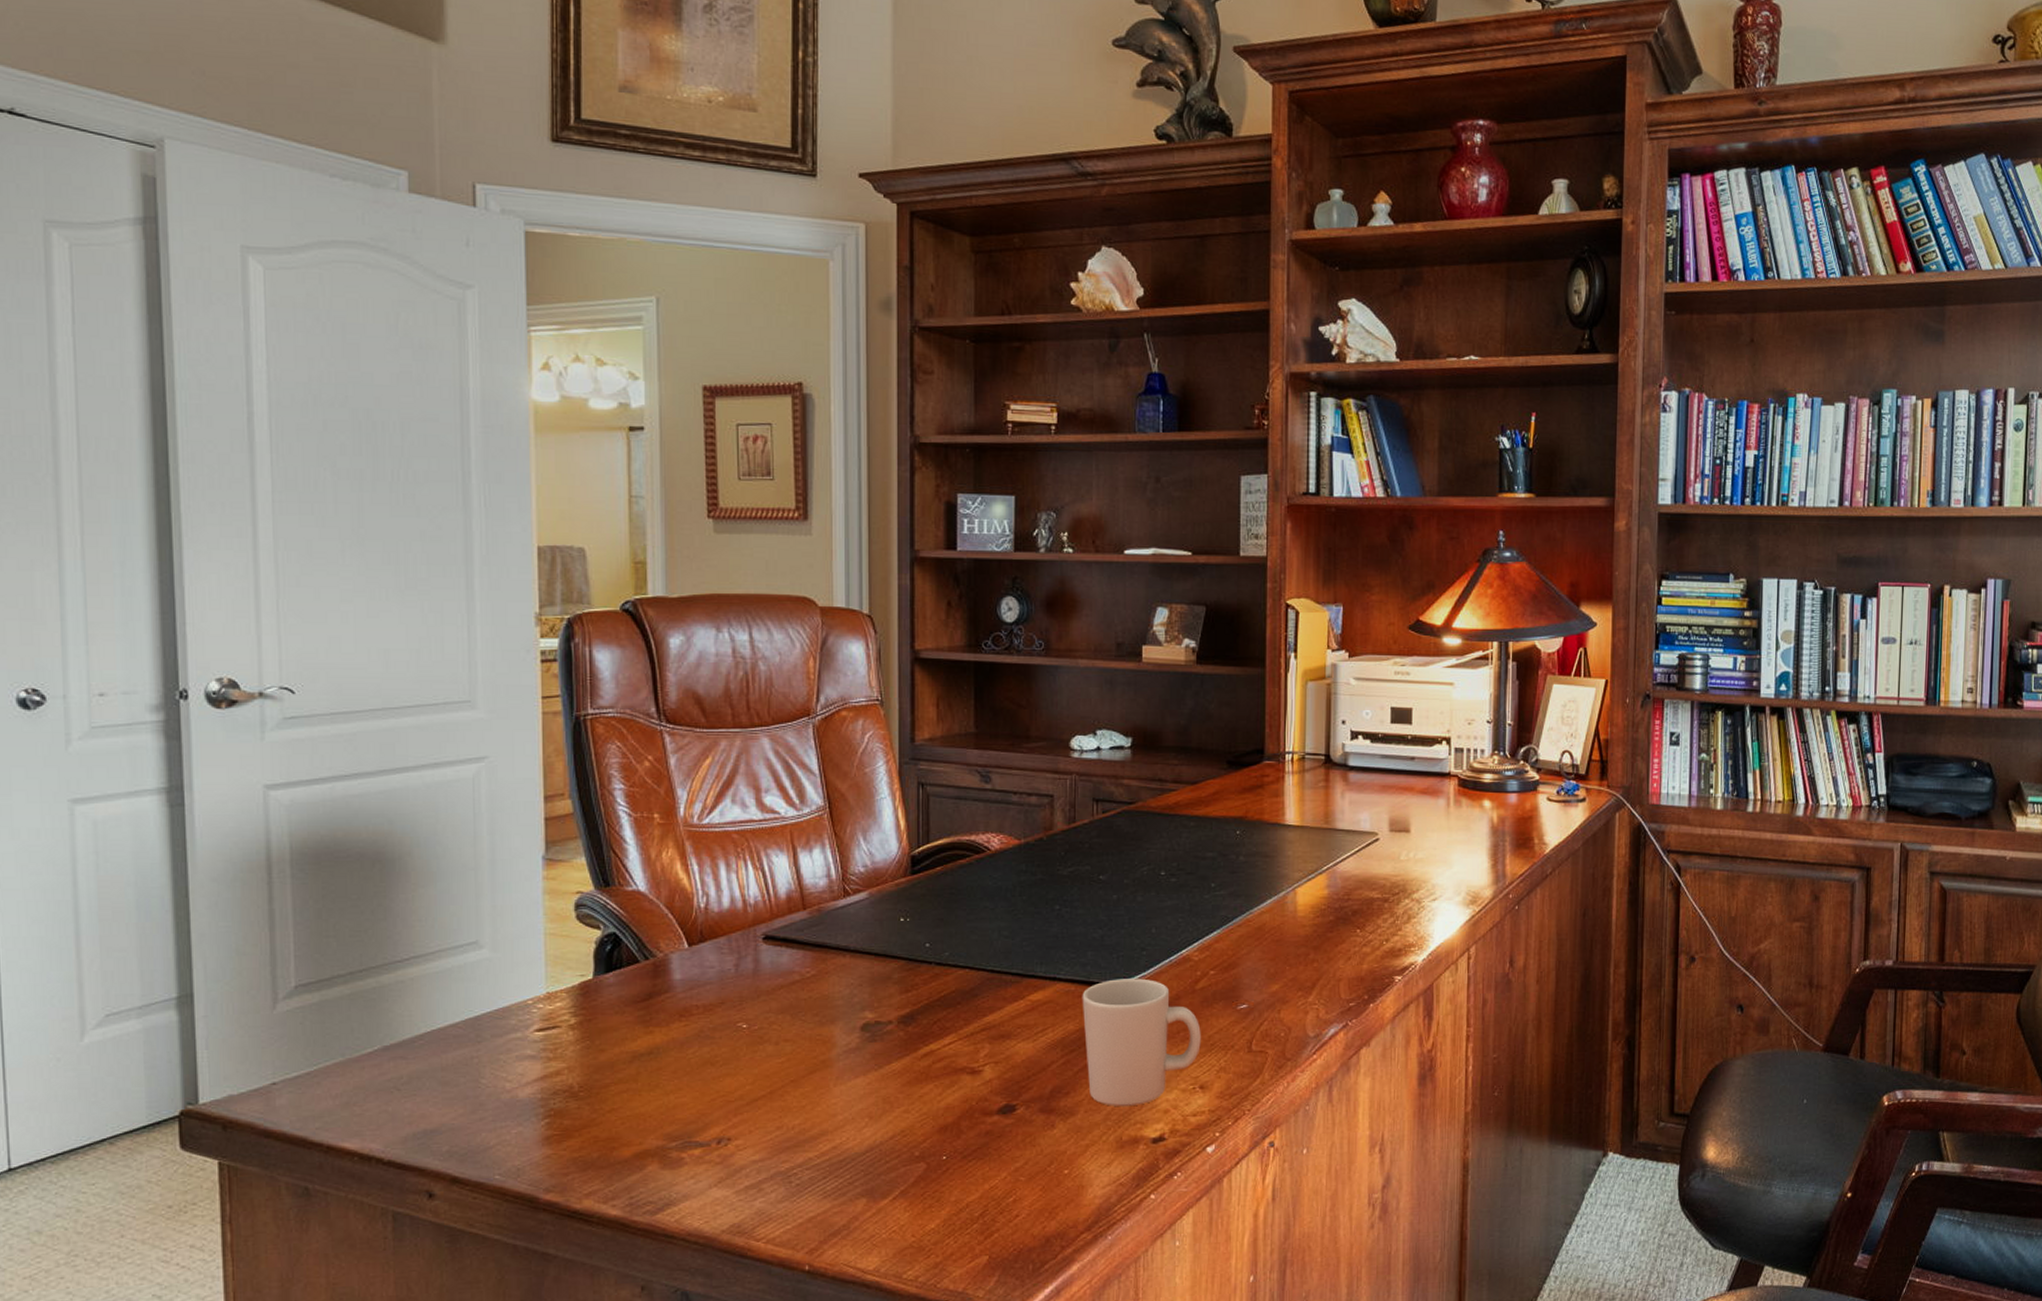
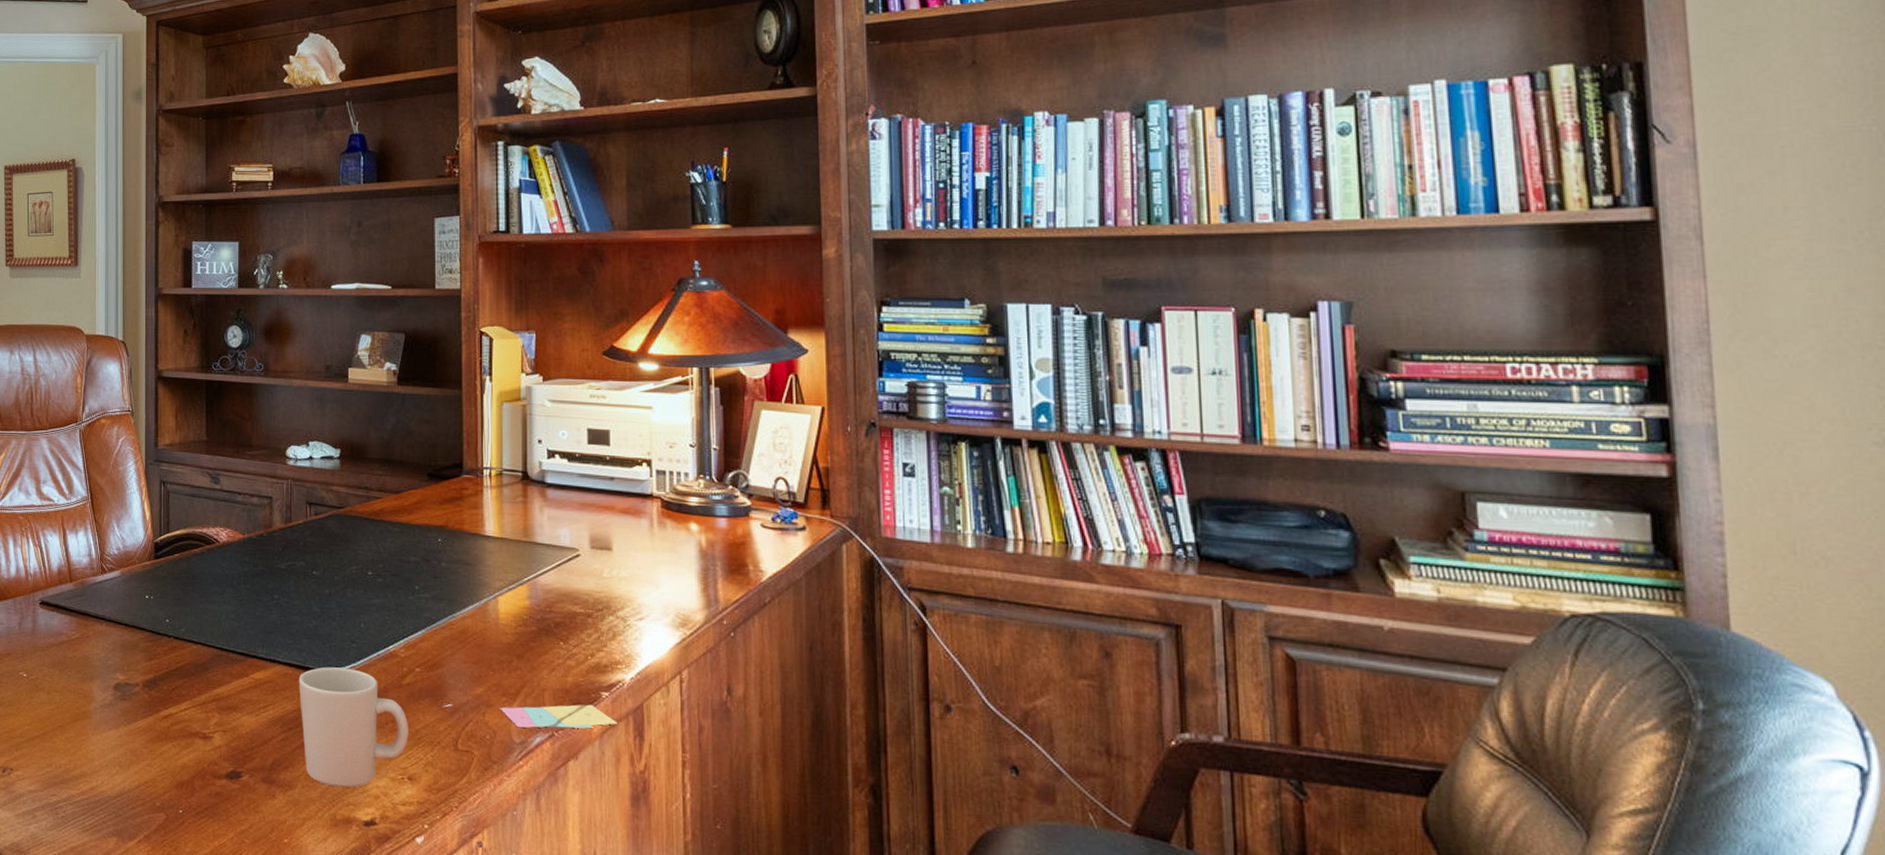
sticky notes: none [1295,990,1410,1020] -> present [500,704,619,729]

